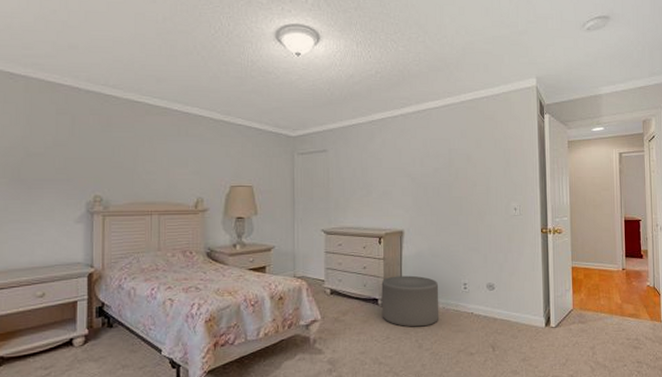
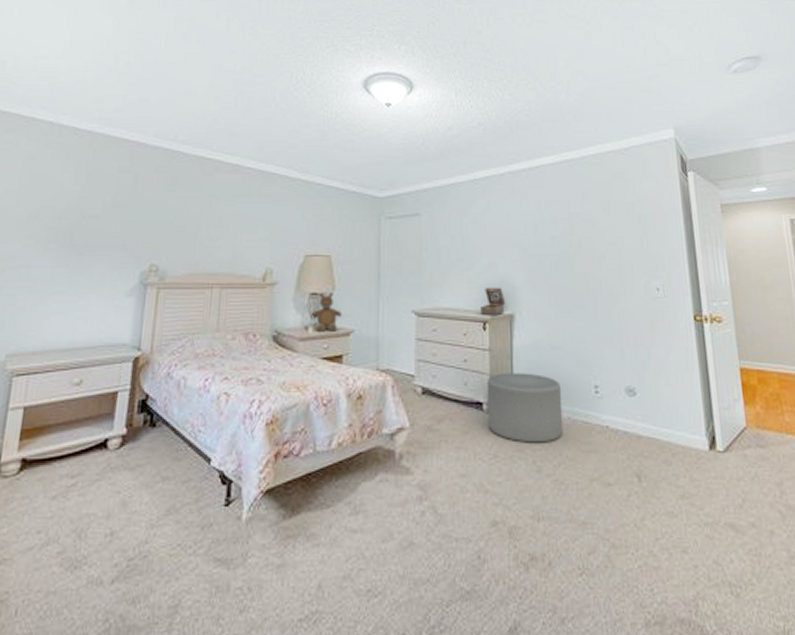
teddy bear: none [238,216,264,250] -> present [311,292,342,333]
jewelry box: none [377,209,397,233] -> present [480,287,506,316]

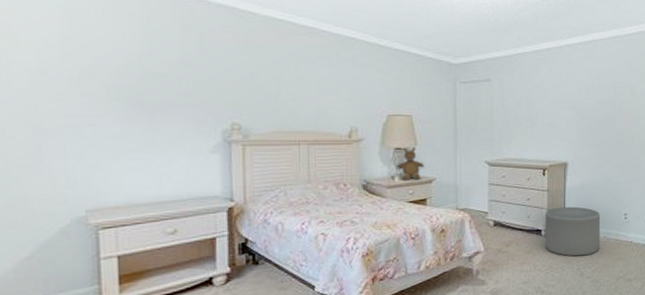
jewelry box: present [480,287,506,316] -> none [541,141,562,165]

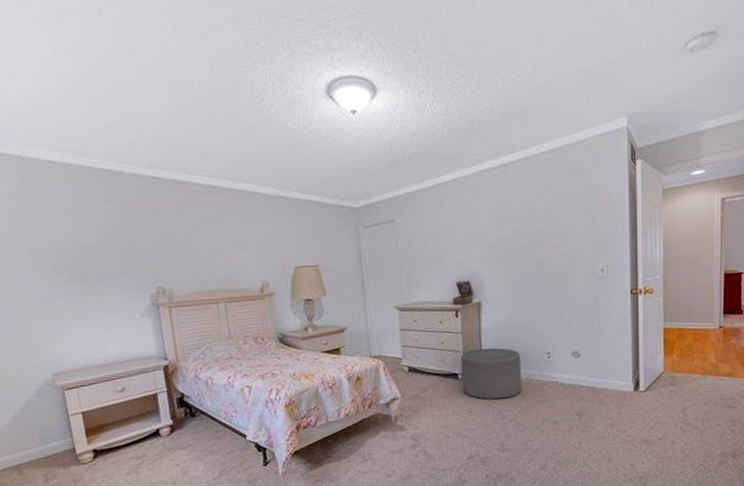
teddy bear: present [396,147,424,182] -> none [308,297,335,332]
jewelry box: none [541,141,562,165] -> present [453,280,474,306]

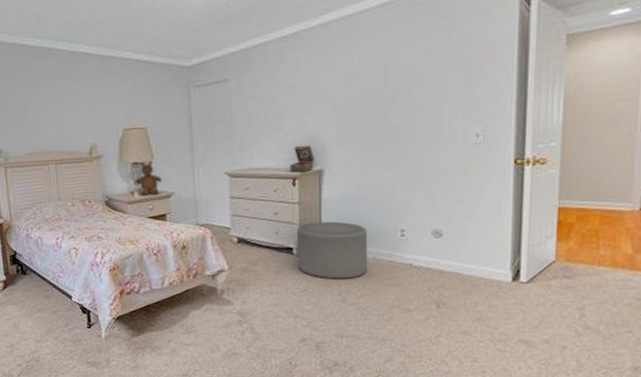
teddy bear: none [308,297,335,332] -> present [135,161,162,197]

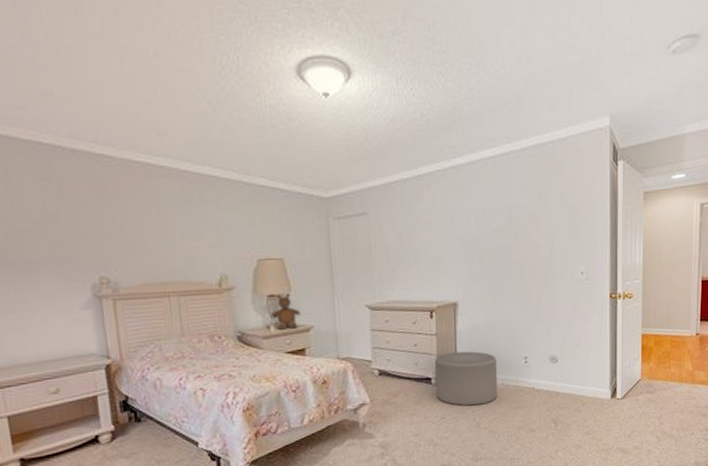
jewelry box: present [290,144,315,173] -> none [427,279,450,306]

